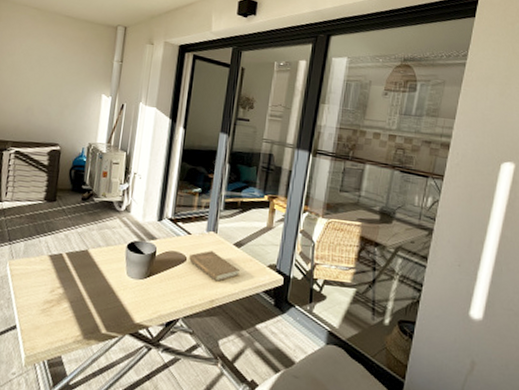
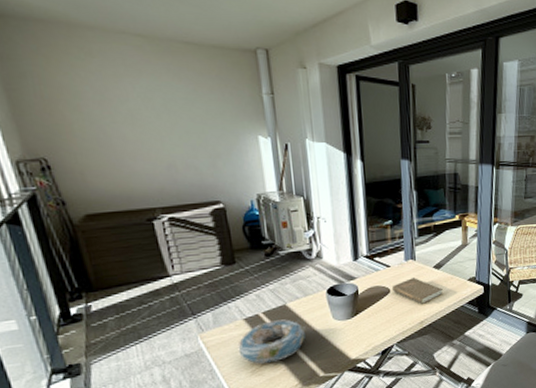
decorative bowl: none [36,263,100,306] -> present [238,319,306,364]

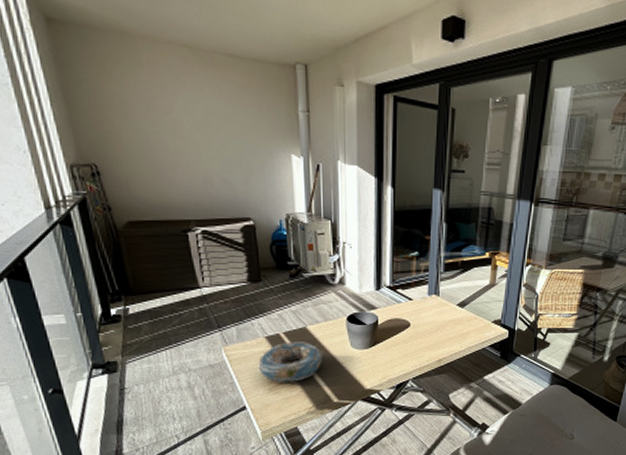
book: present [392,278,443,304] -> none [413,314,465,342]

